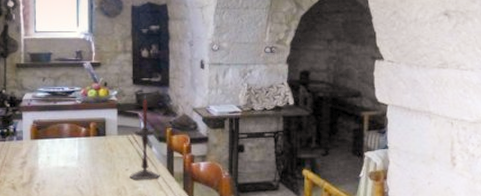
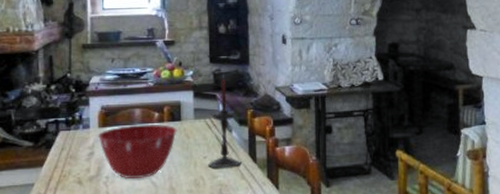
mixing bowl: none [31,137,102,186] -> present [98,124,177,179]

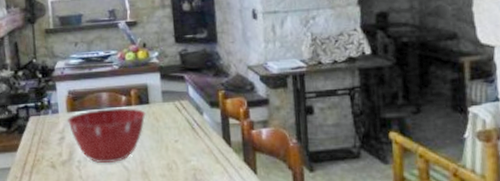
candle holder: present [208,73,242,168] -> none [180,53,215,152]

